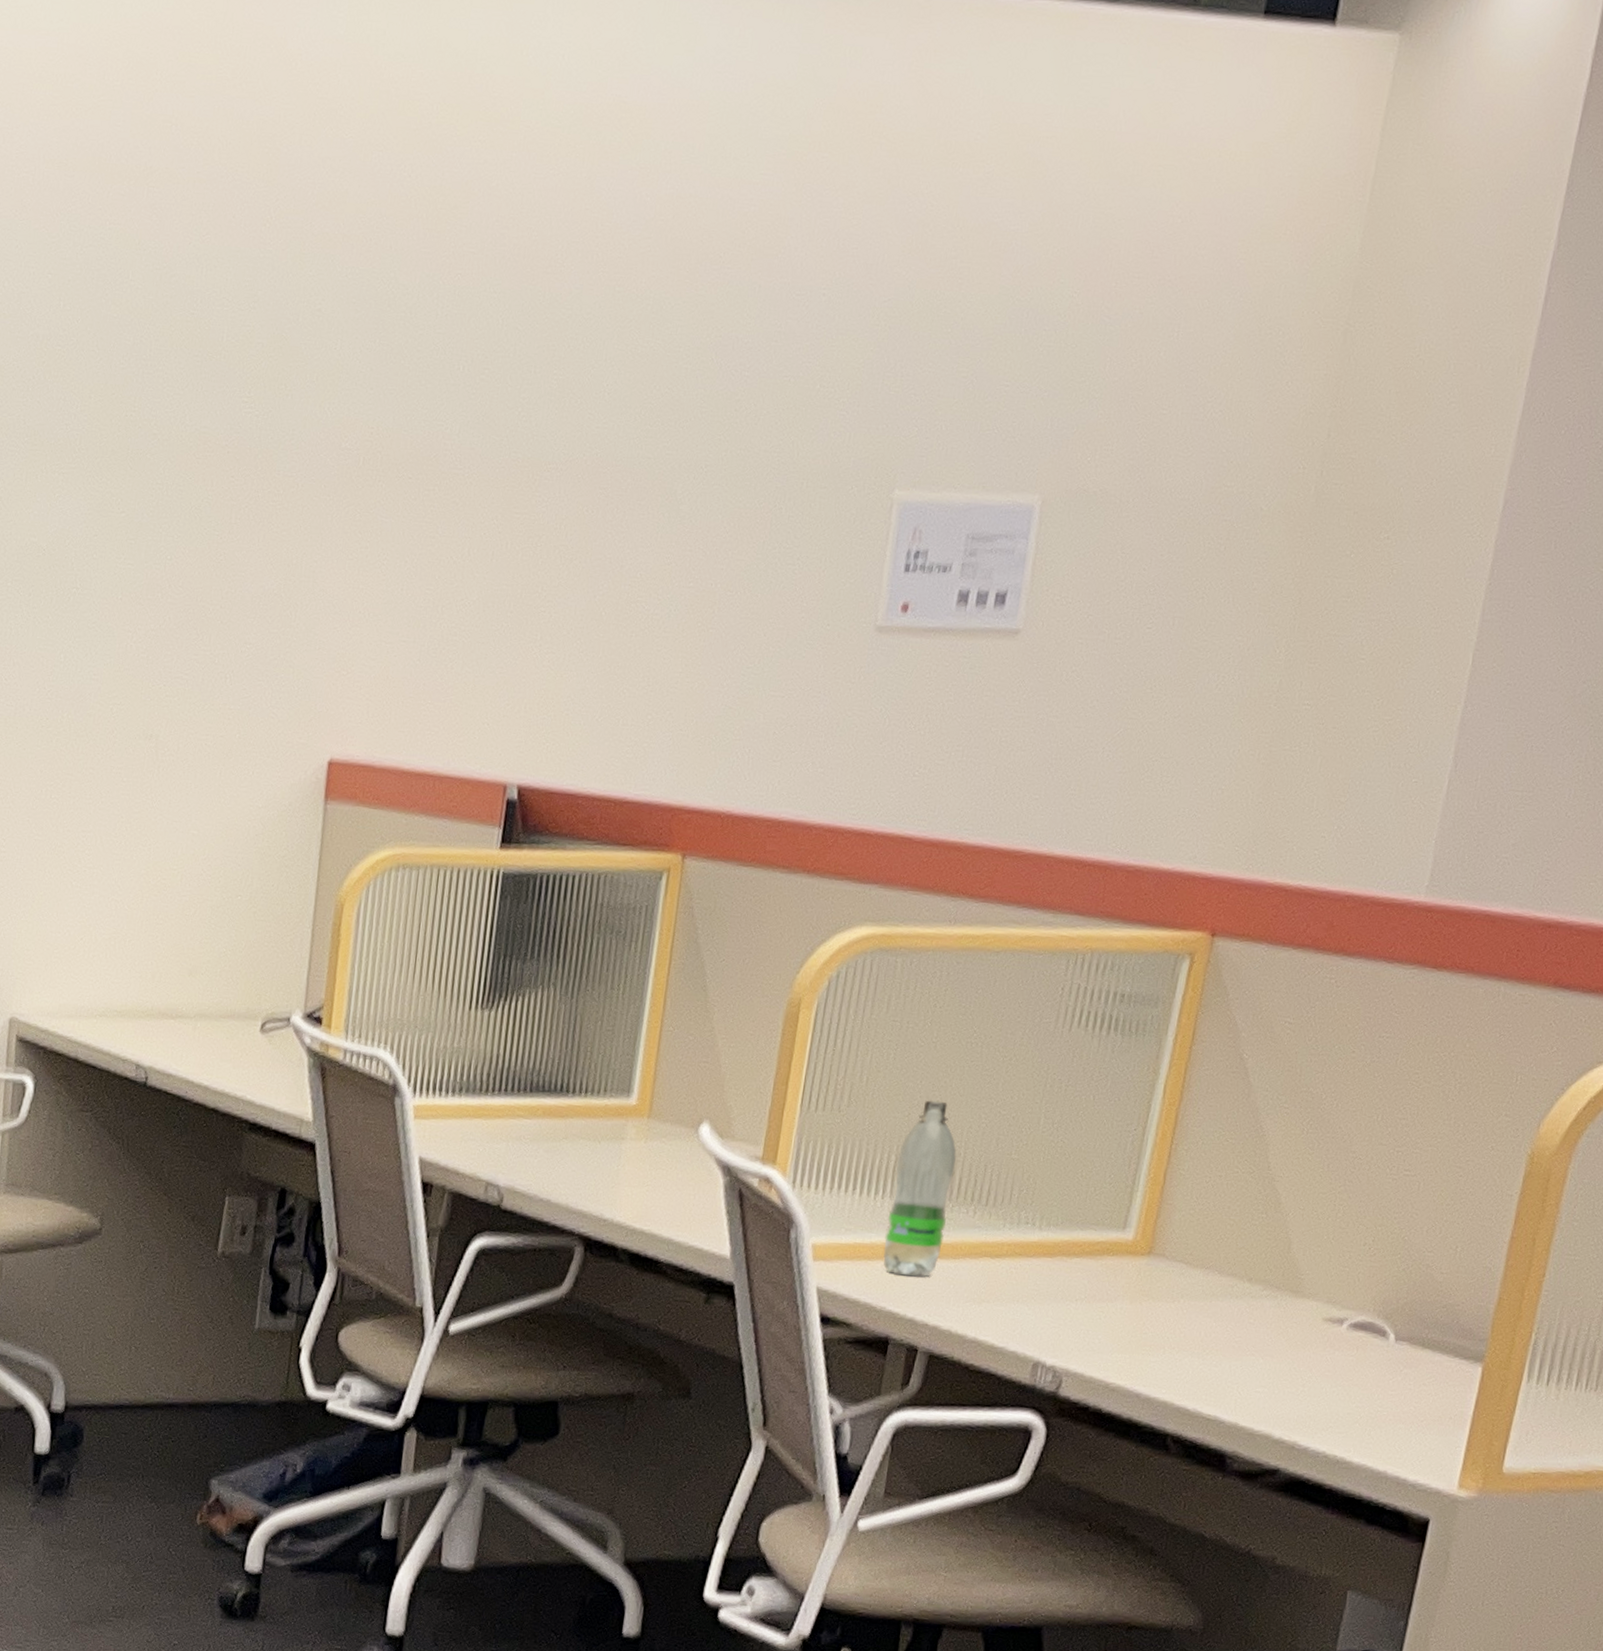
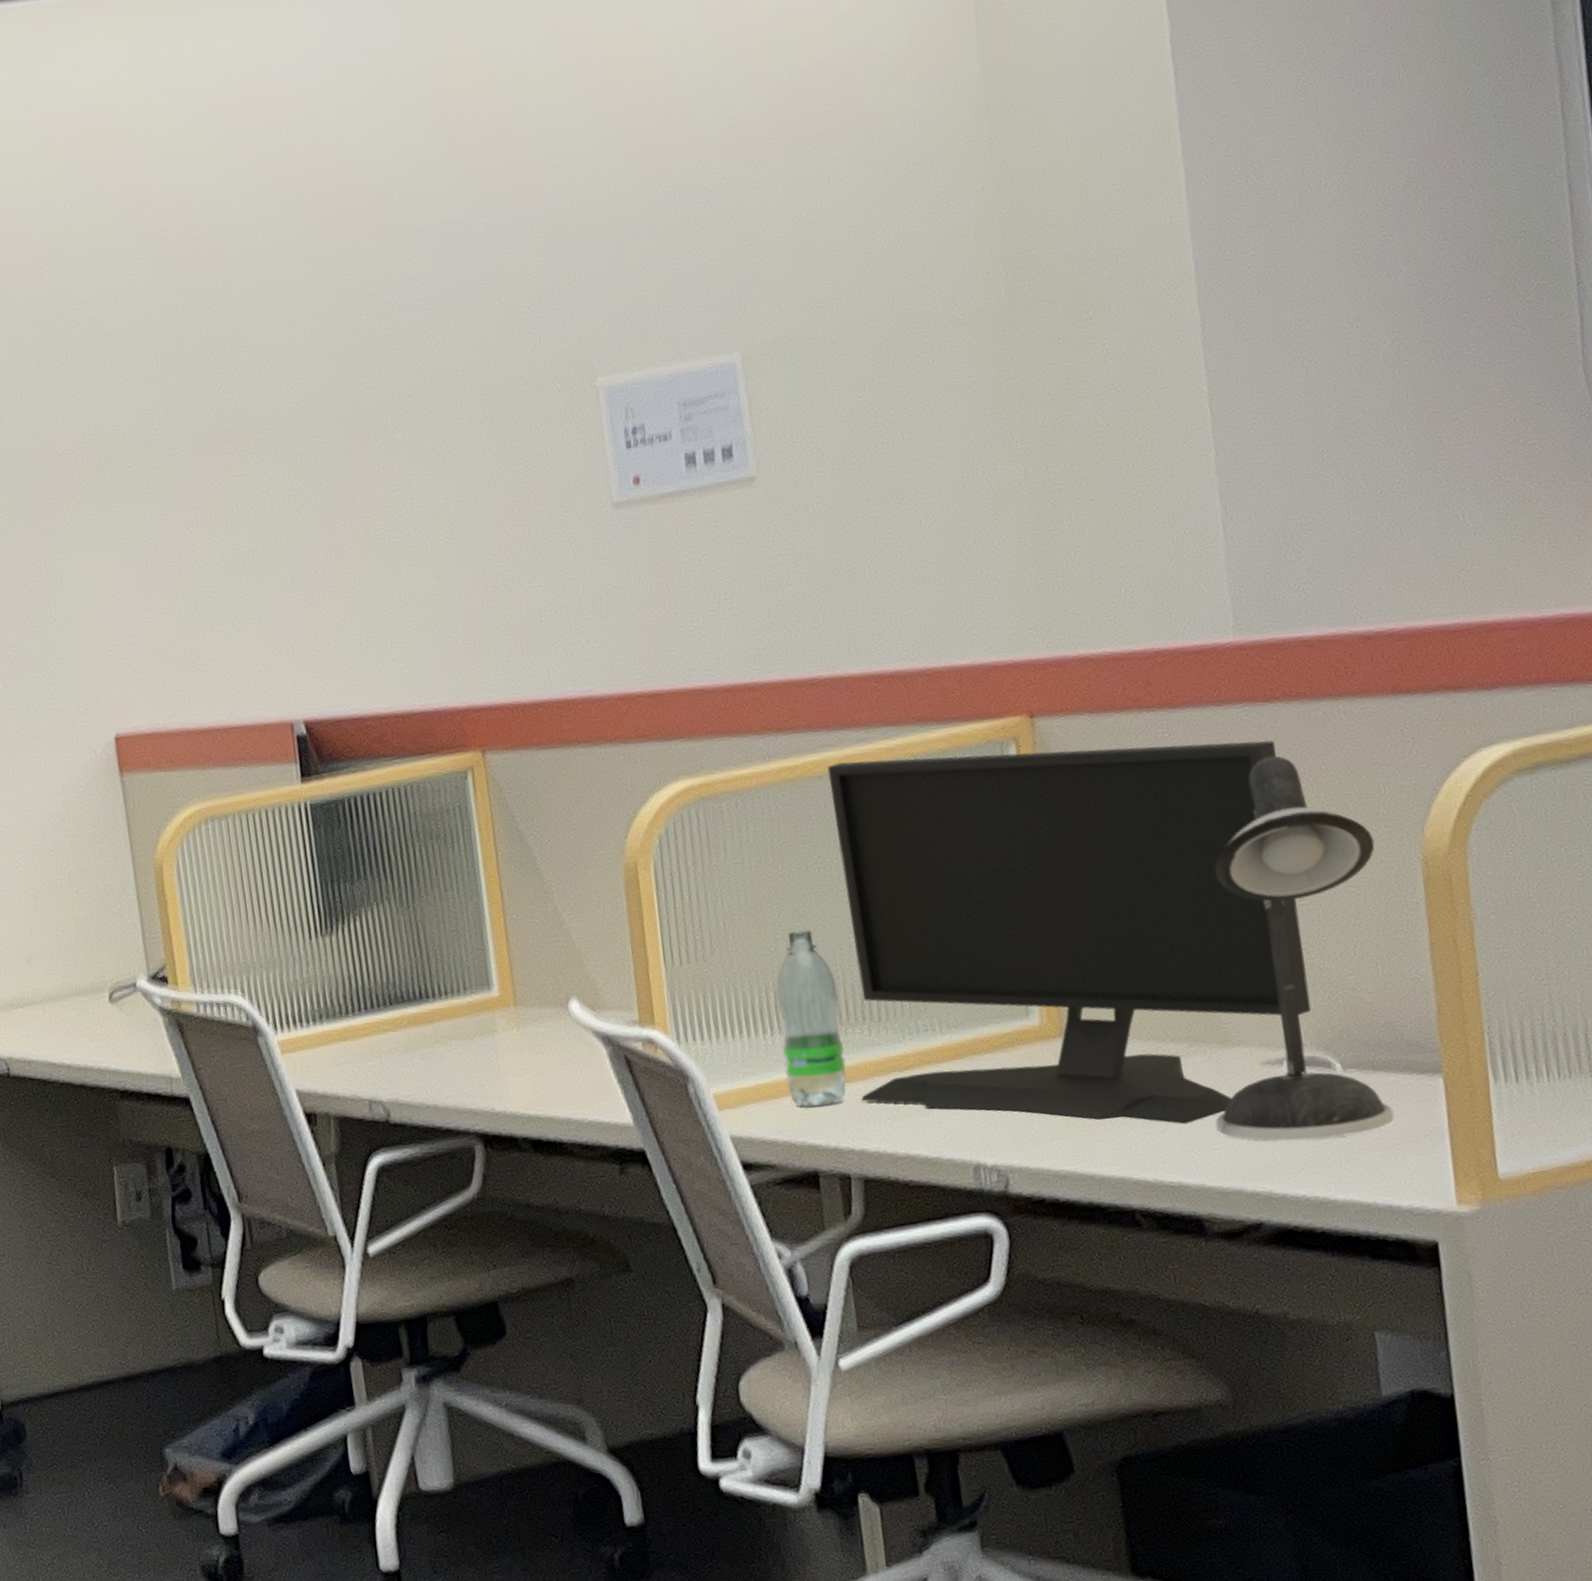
computer monitor: none [948,942,1430,1363] -> present [827,740,1311,1125]
desk lamp: none [1264,1023,1492,1404] -> present [1215,755,1395,1141]

